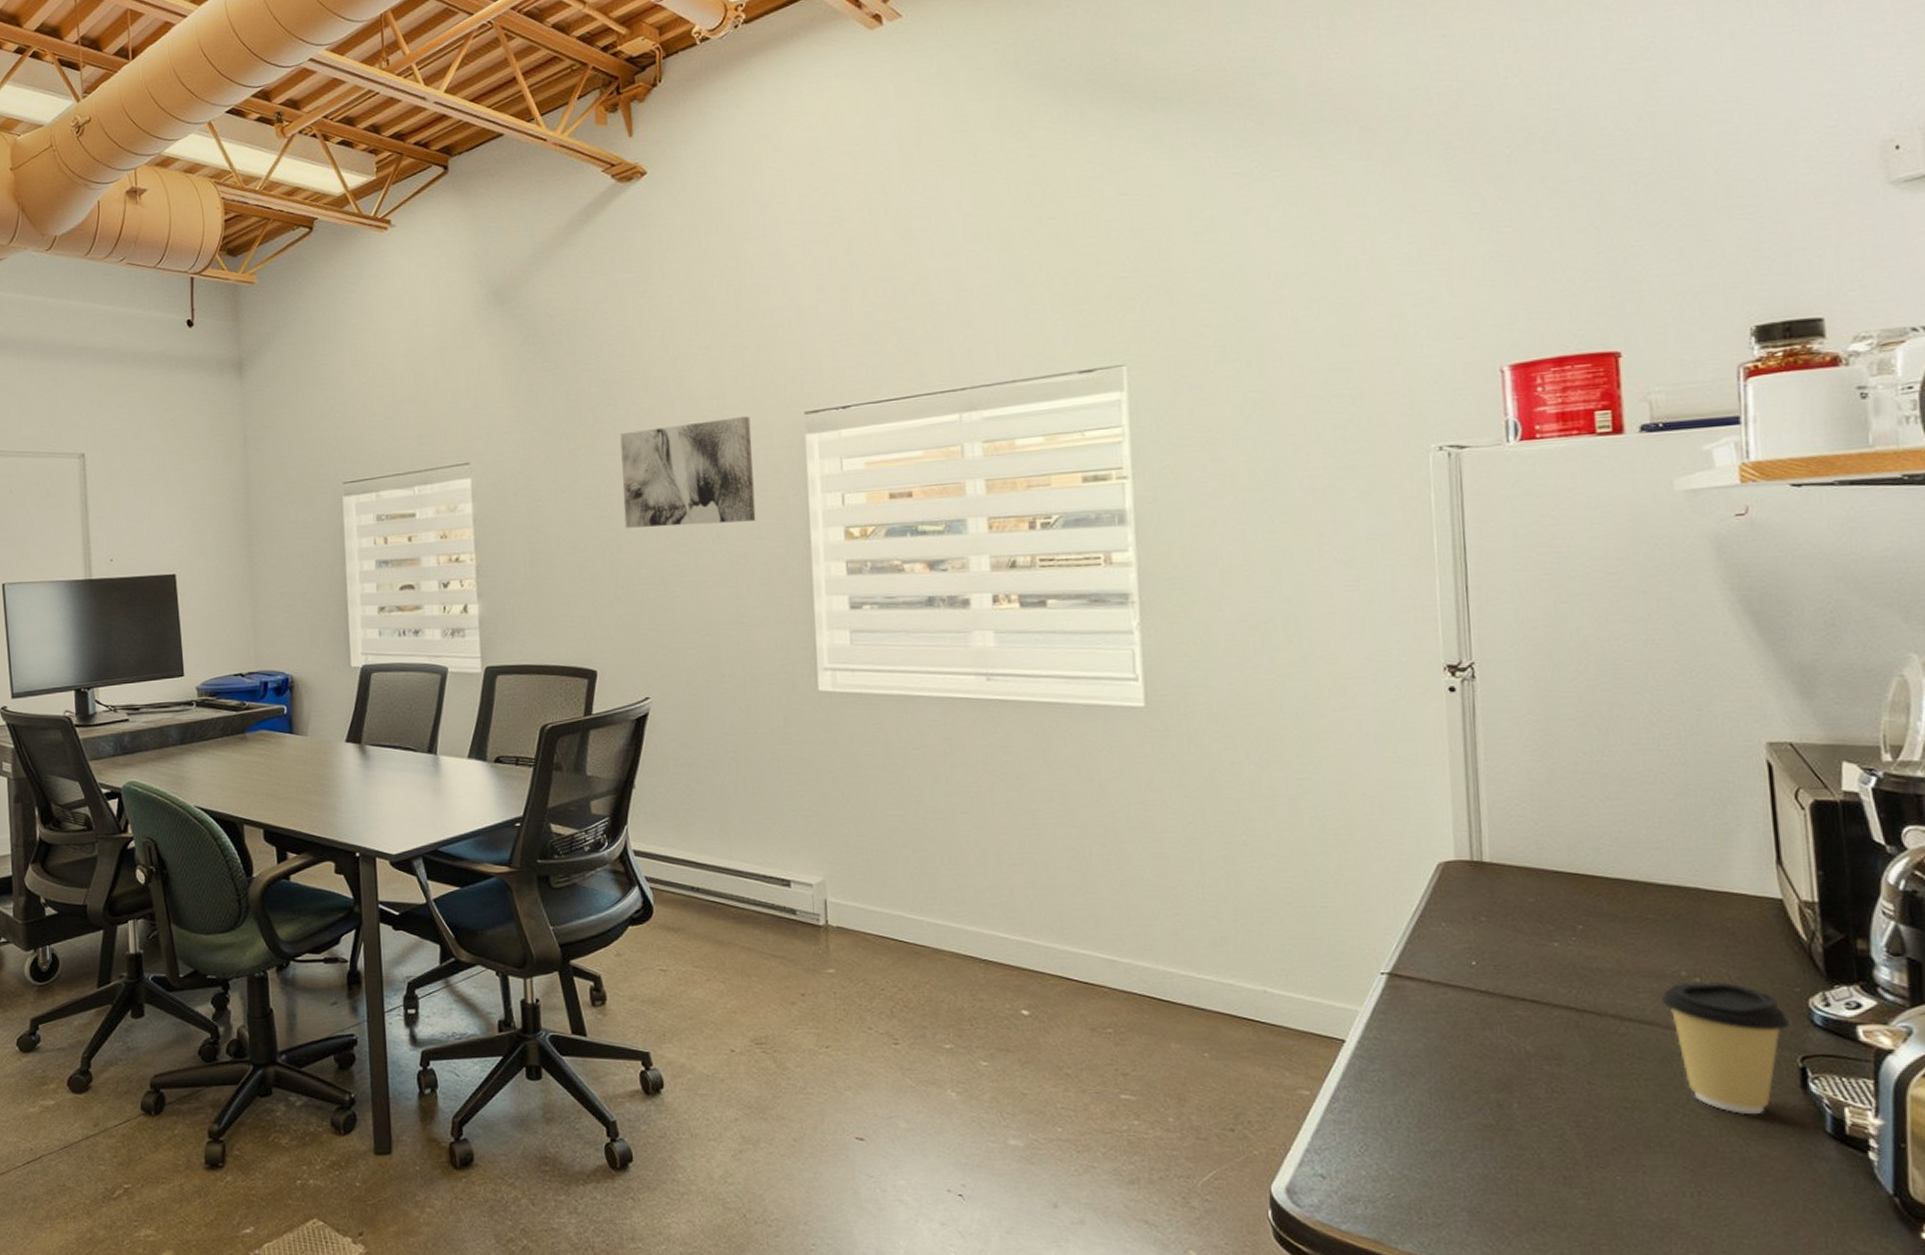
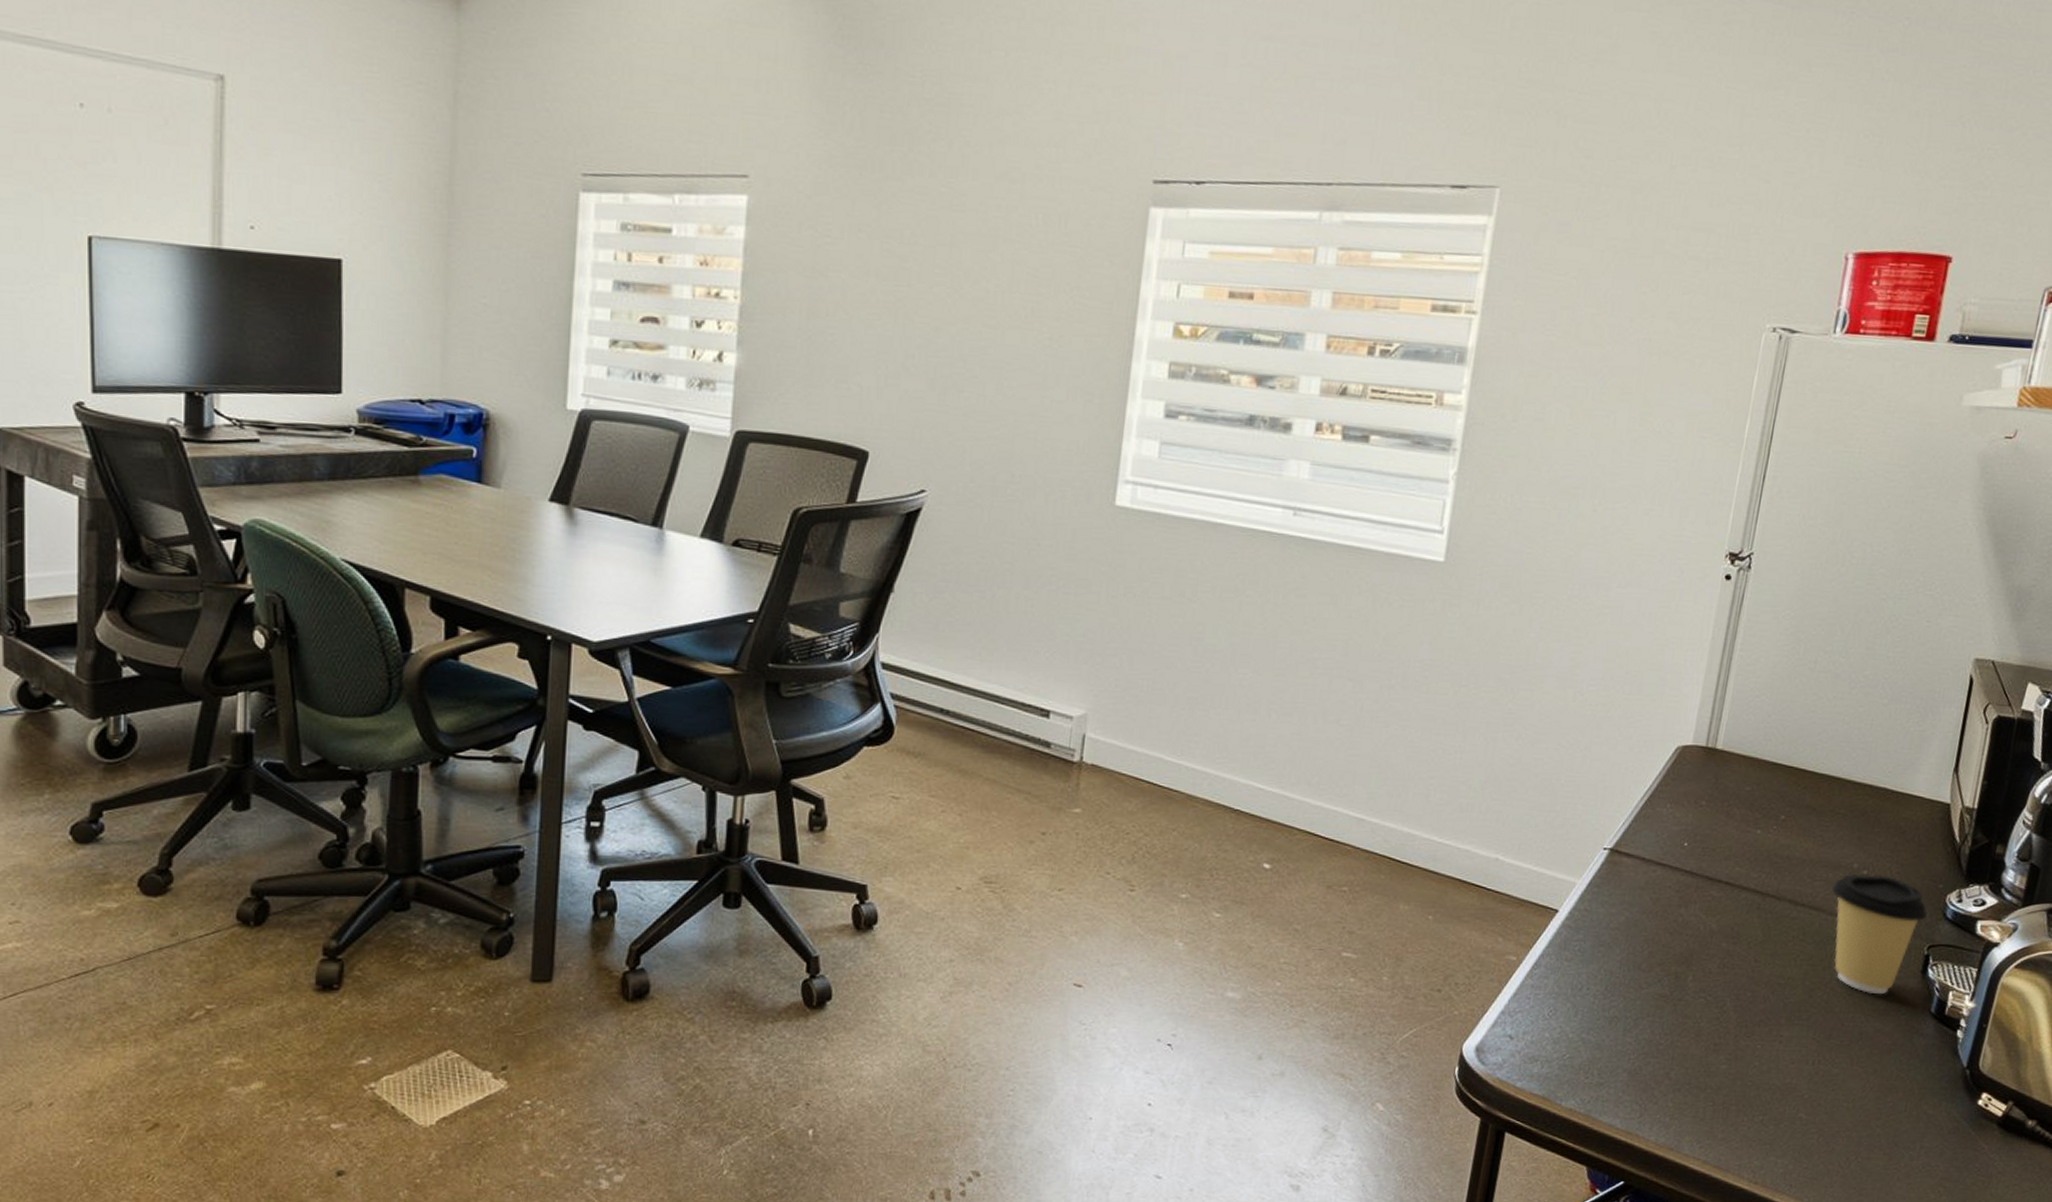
wall art: present [620,416,756,528] -> none [927,169,1092,300]

